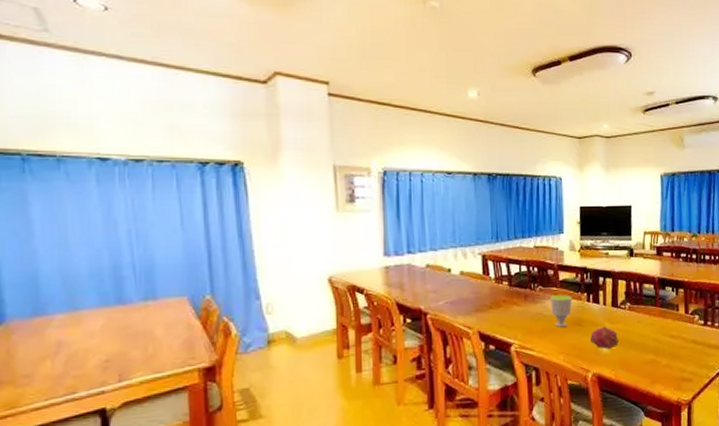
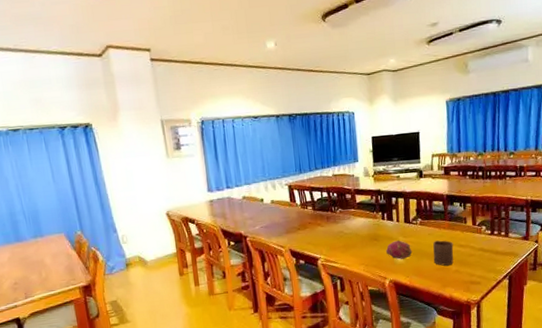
cup: present [551,295,573,327] -> none [349,215,369,243]
cup: none [642,329,664,359] -> present [433,240,454,266]

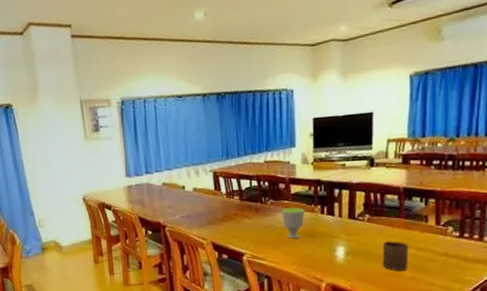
cup: none [349,215,369,243] -> present [282,207,305,239]
fruit: present [385,240,413,259] -> none [323,238,356,260]

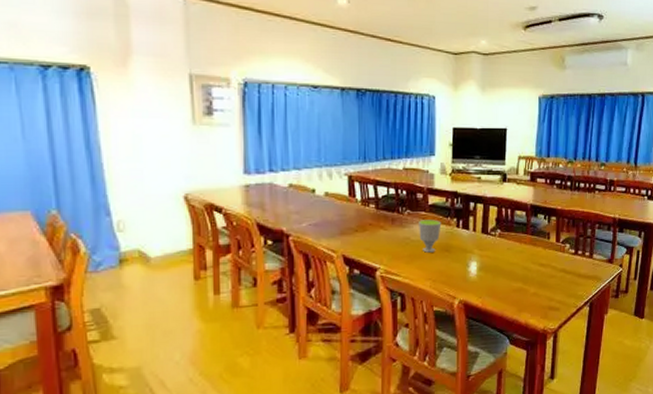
cup: present [382,241,409,271] -> none [510,257,534,287]

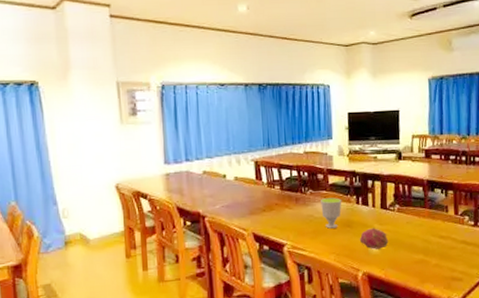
fruit: none [457,253,488,276] -> present [359,228,389,249]

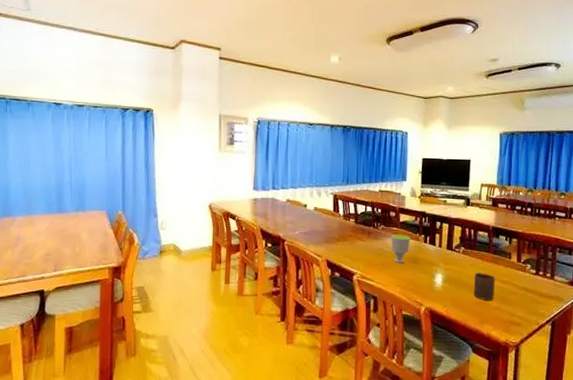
fruit: present [359,228,389,249] -> none [424,266,452,287]
cup: none [411,230,434,259] -> present [473,273,496,300]

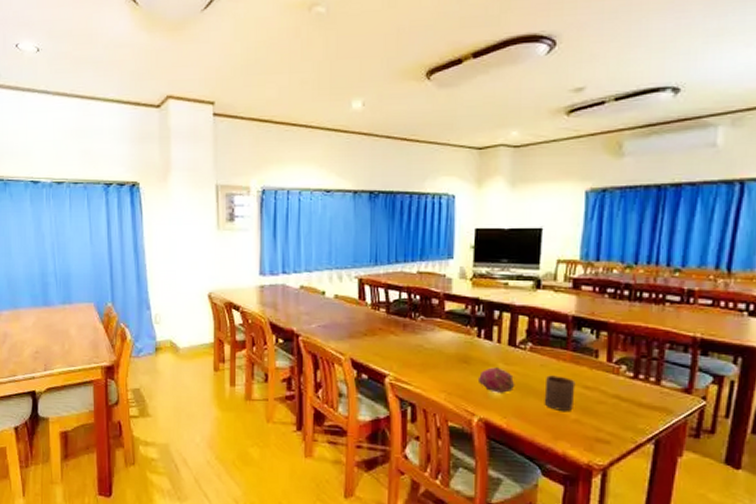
cup: present [391,234,411,263] -> none [433,327,460,363]
fruit: none [424,266,452,287] -> present [477,367,515,393]

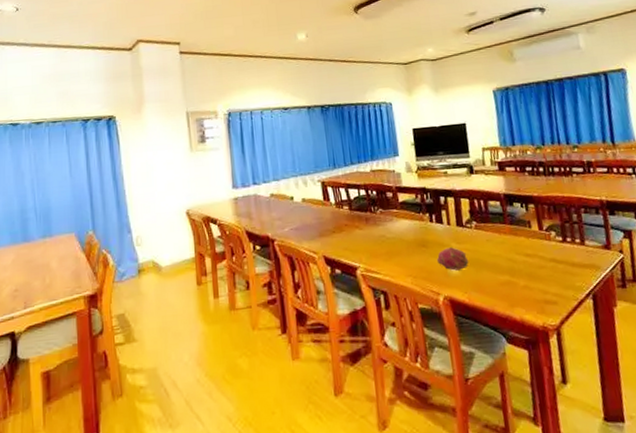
cup: present [544,375,576,411] -> none [493,248,521,280]

